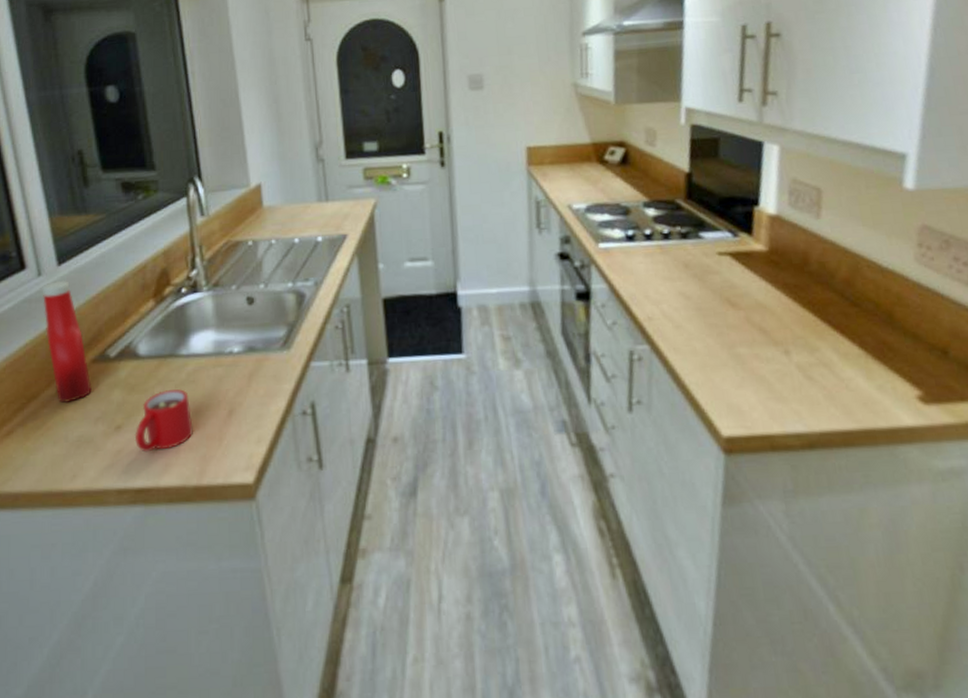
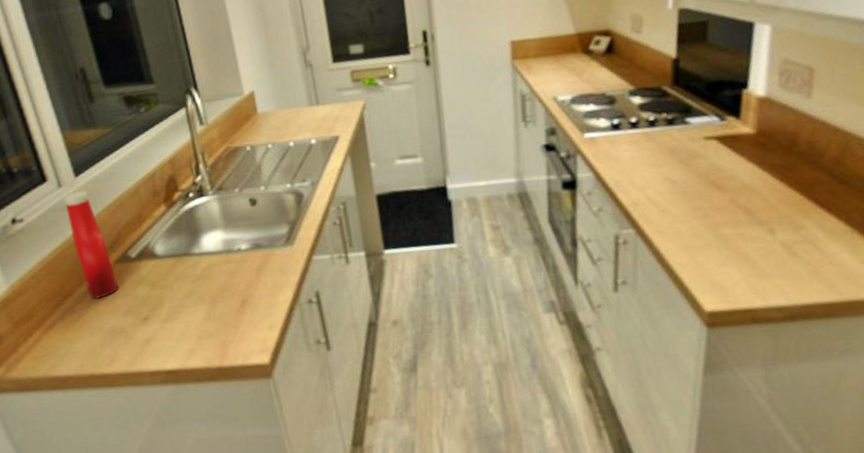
mug: present [134,389,193,453] -> none [160,284,212,340]

